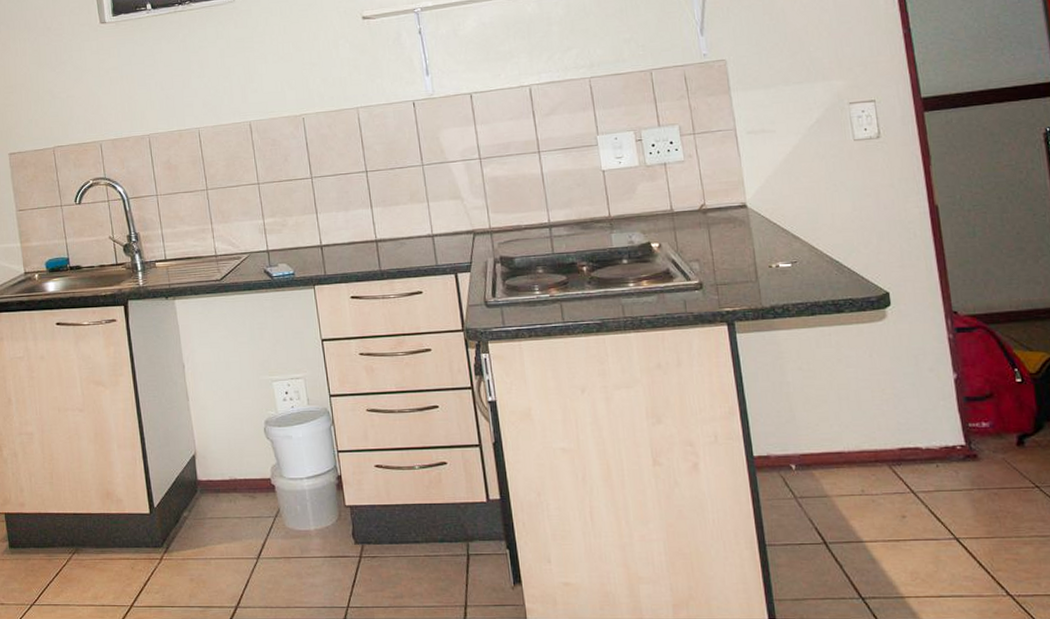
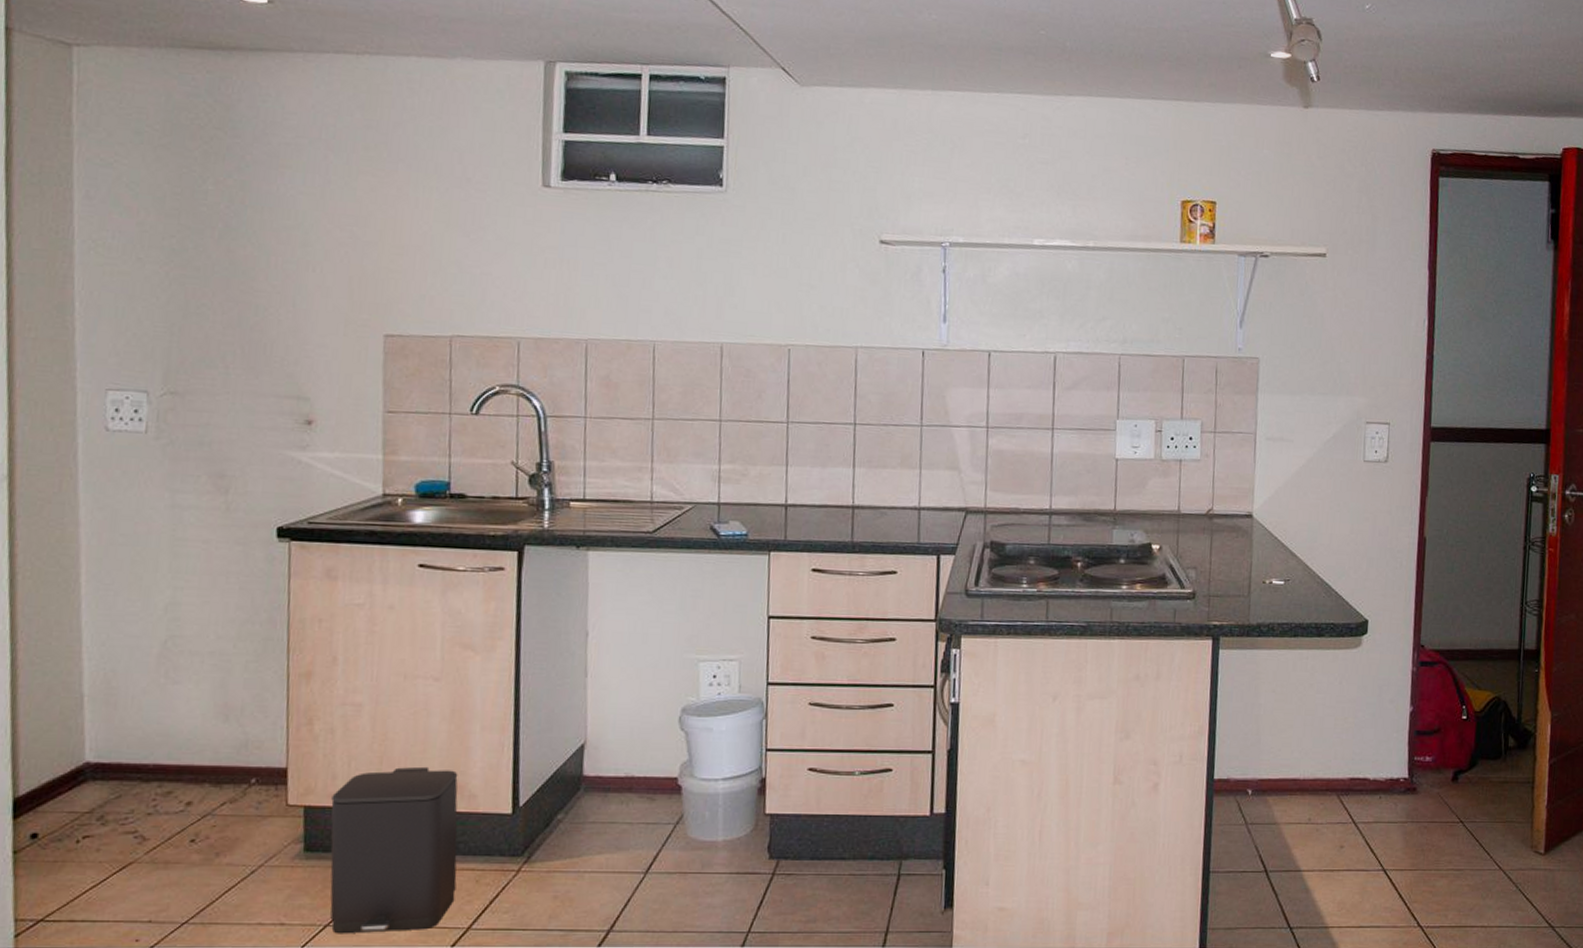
pedal bin: none [22,479,119,610] -> present [330,766,458,933]

